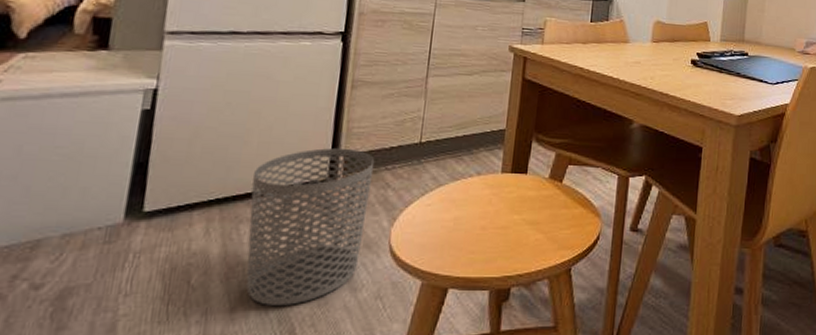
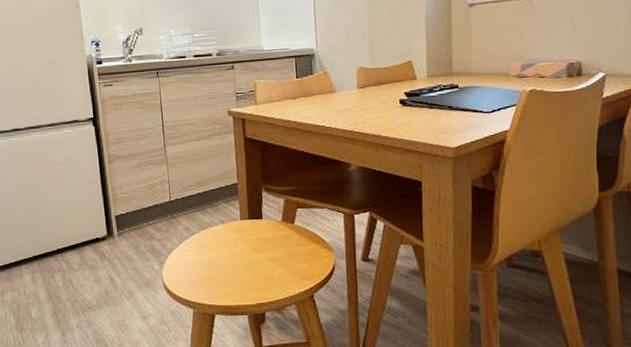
waste bin: present [246,147,375,305] -> none [55,210,143,331]

